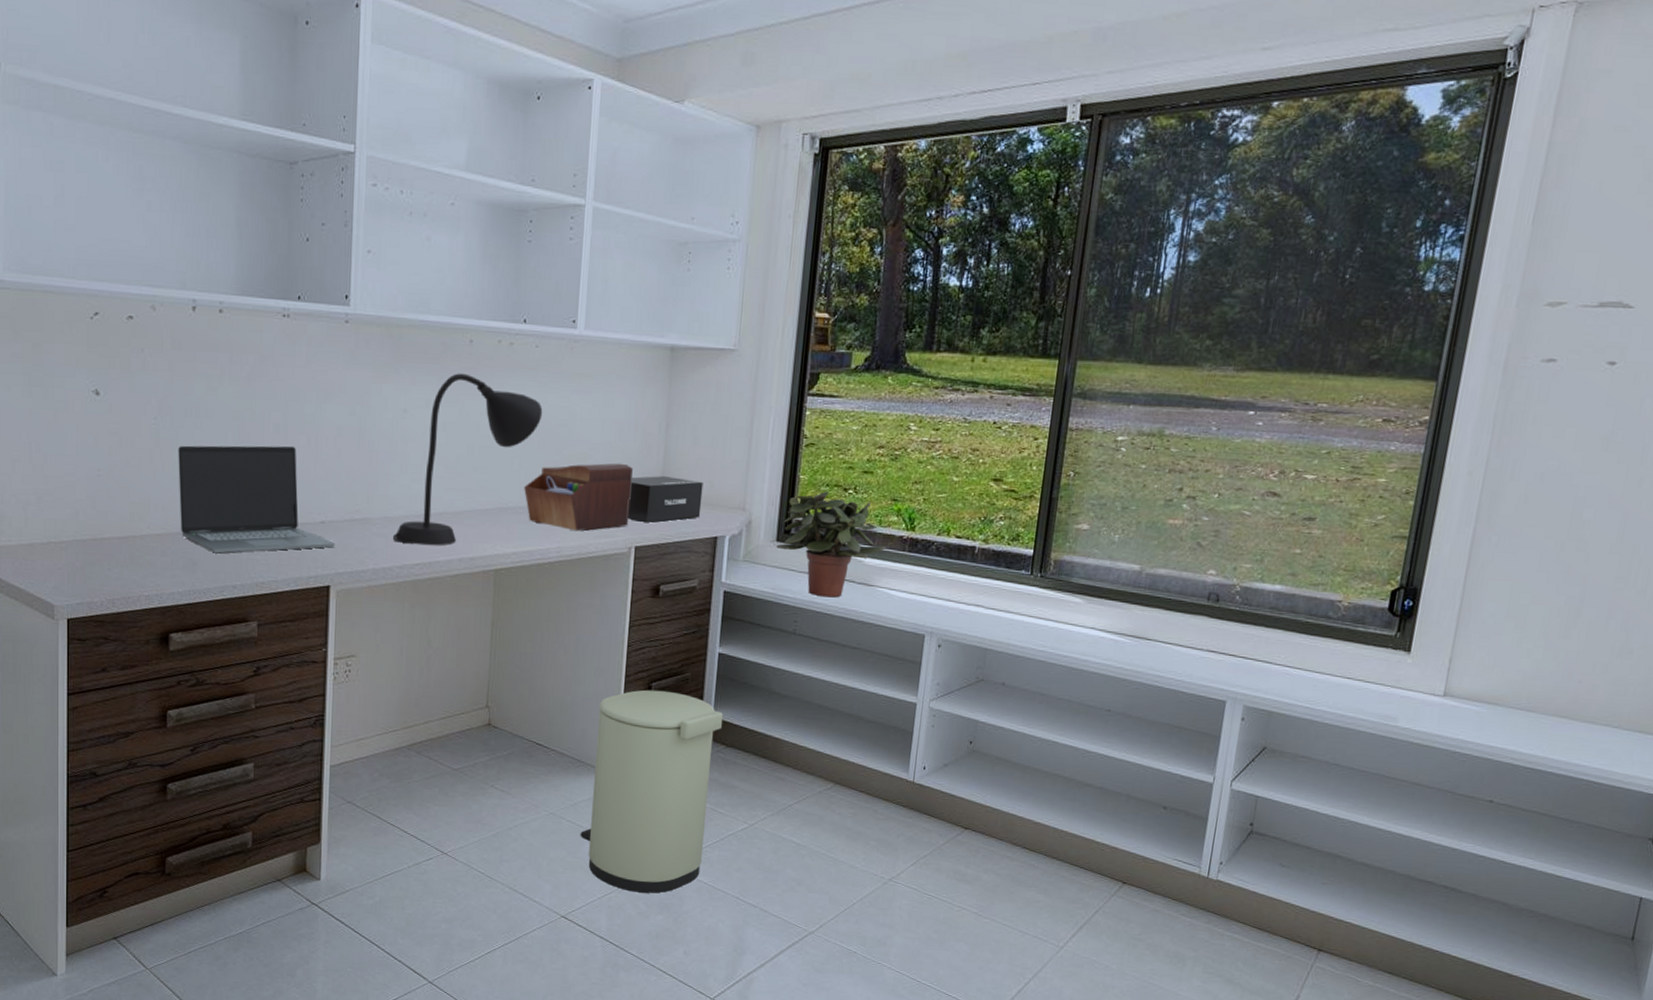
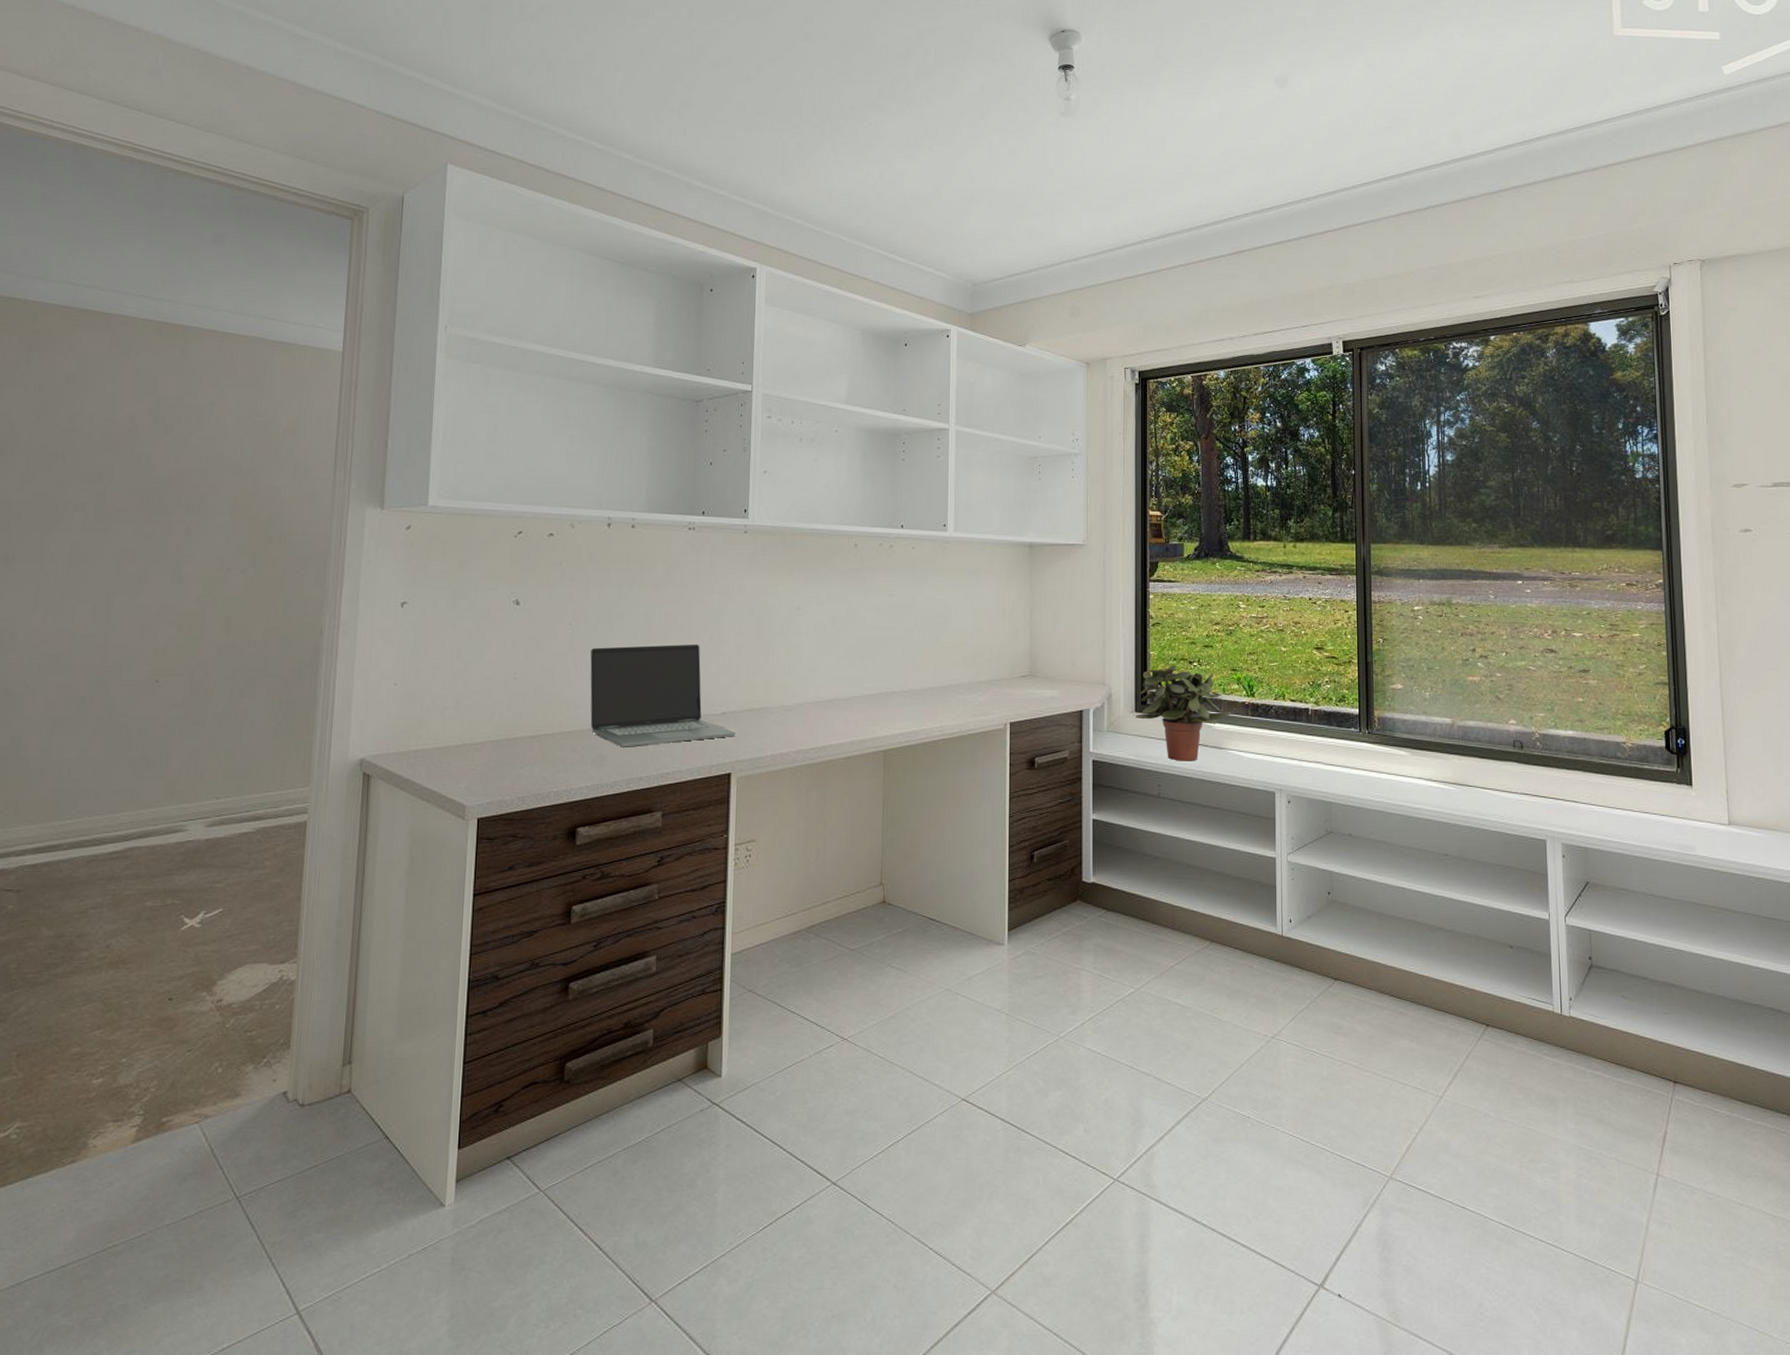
desk lamp: present [392,373,543,546] -> none [789,573,921,731]
sewing box: present [524,463,633,532] -> none [907,647,1003,711]
pedal bin: present [580,689,724,893] -> none [975,858,1102,1068]
box: present [628,476,704,523] -> none [1002,657,1066,701]

